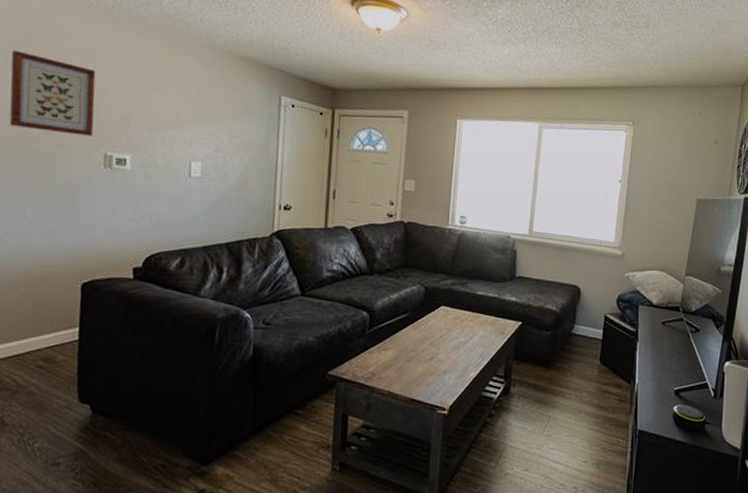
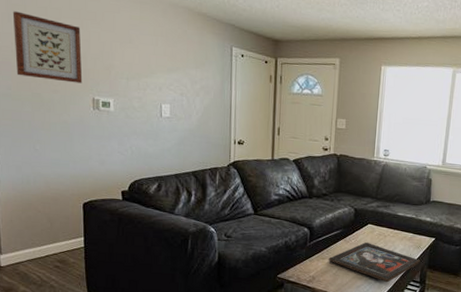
religious icon: none [392,328,504,379] -> present [329,242,420,283]

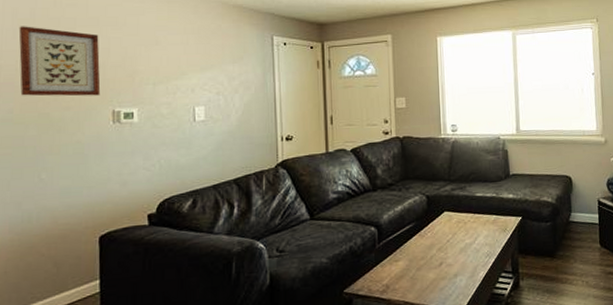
religious icon: present [329,242,420,283] -> none [403,233,509,279]

